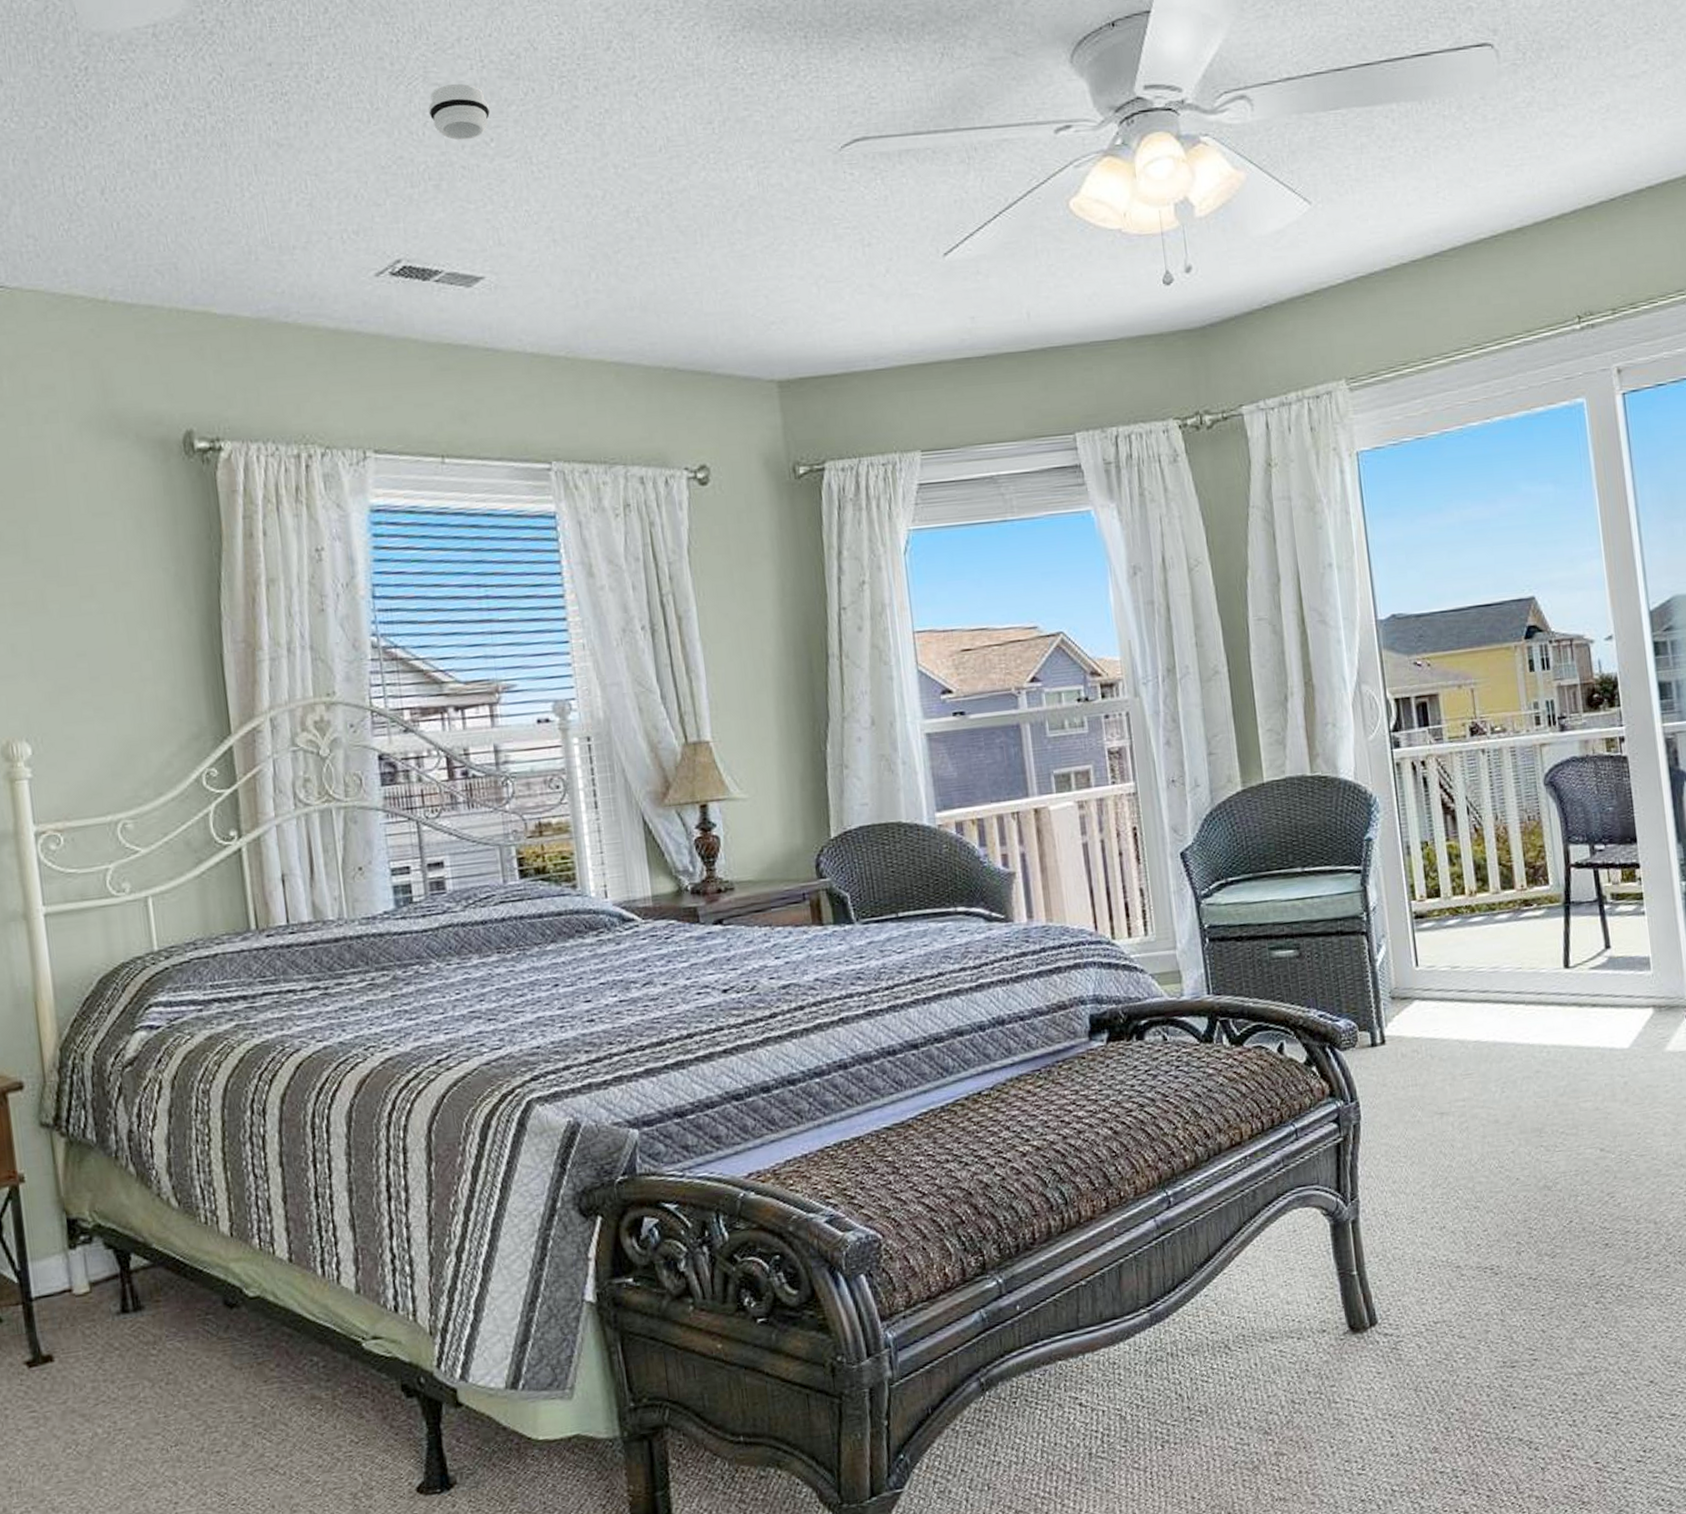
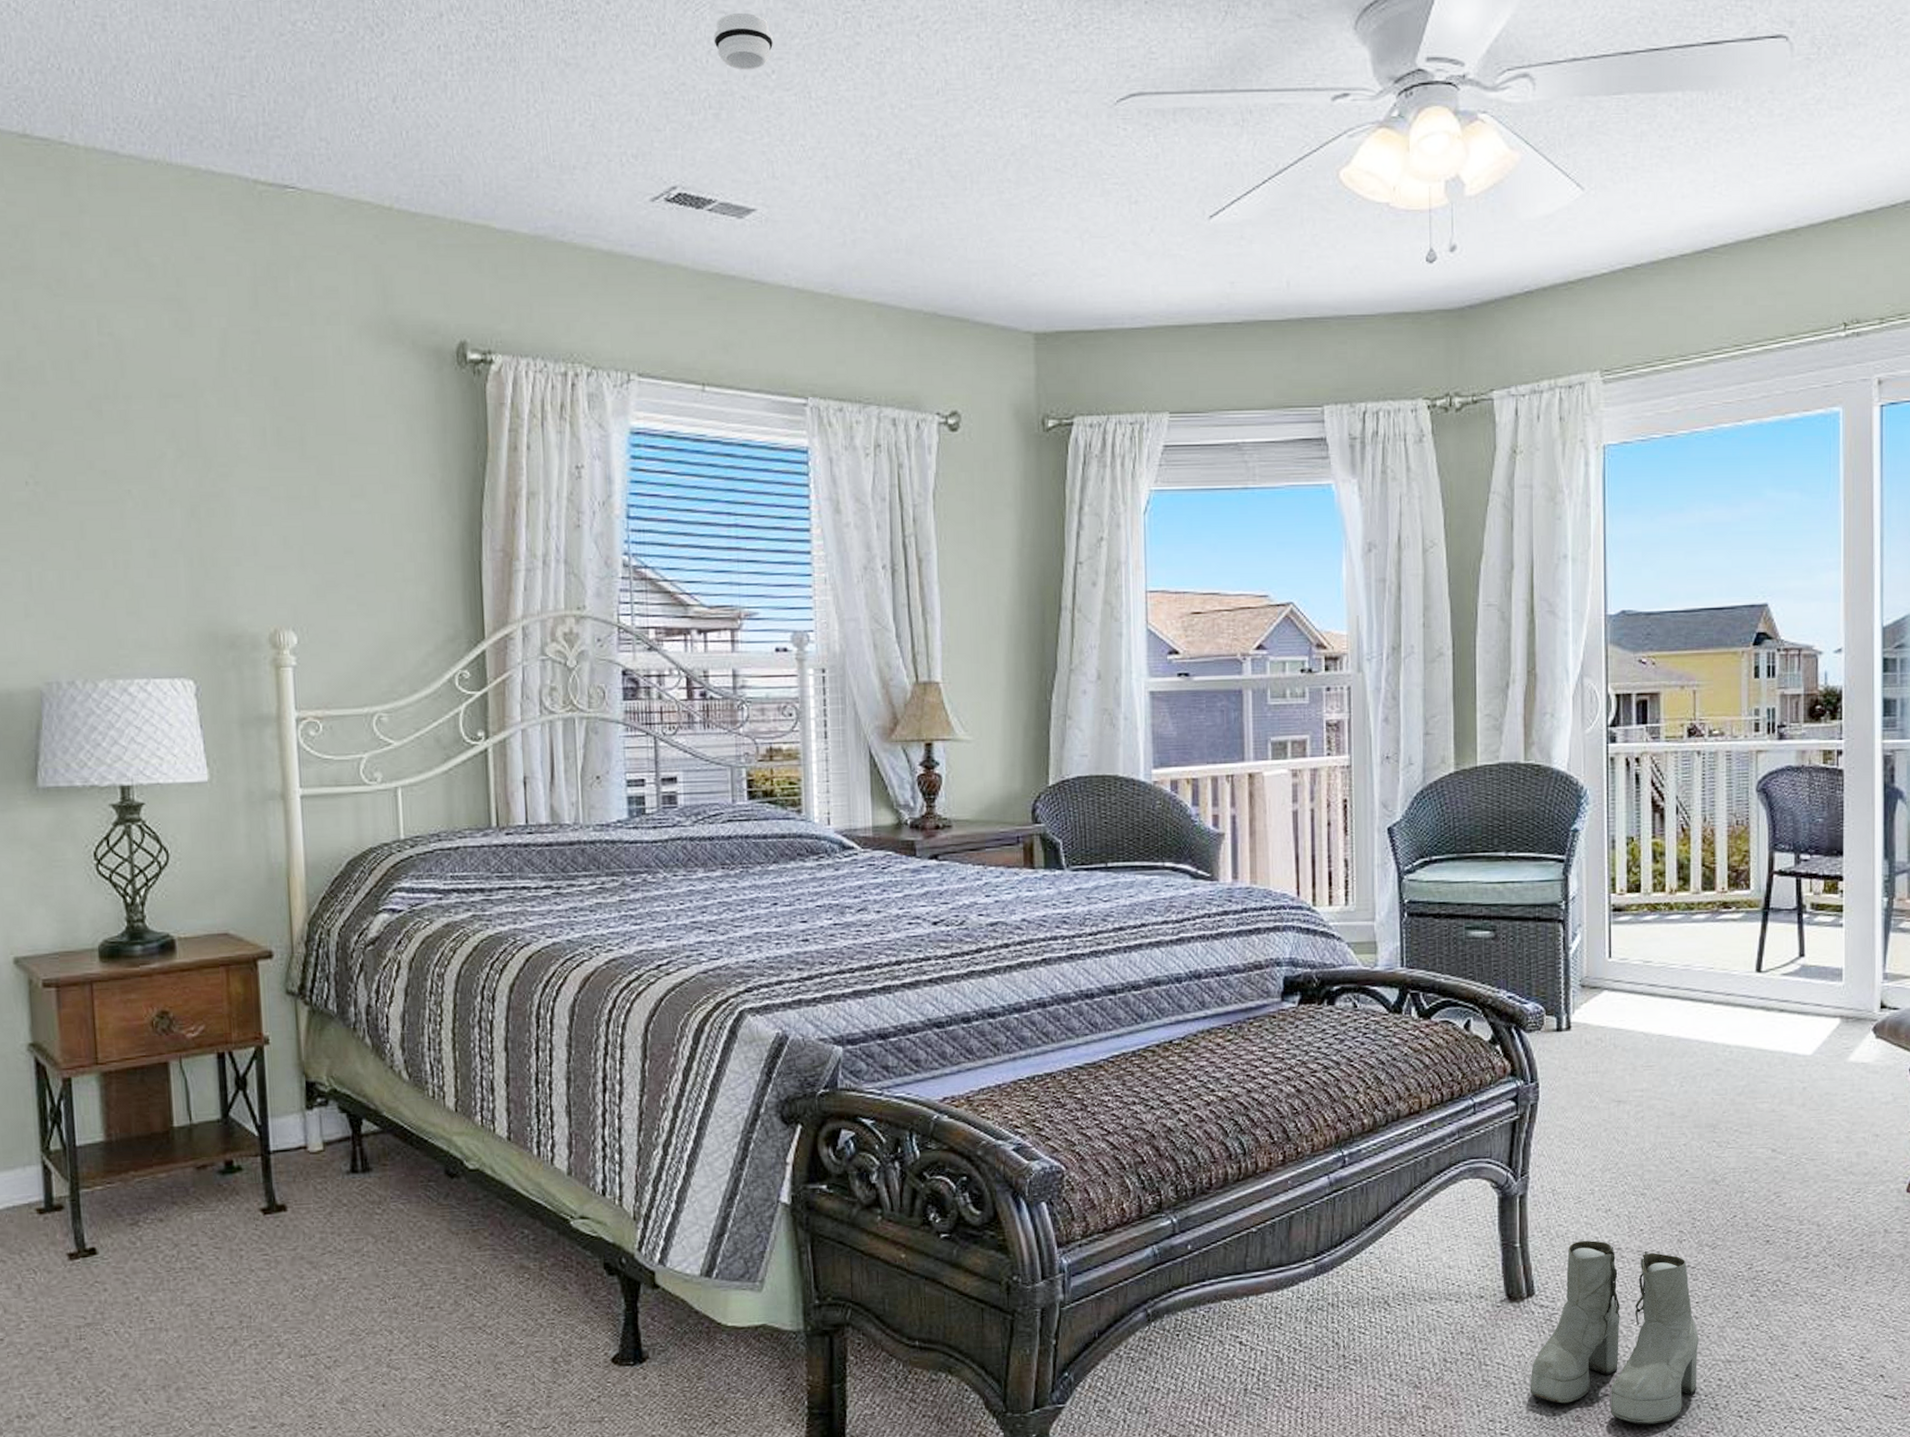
boots: none [1382,1260,1552,1450] -> present [1530,1240,1698,1425]

